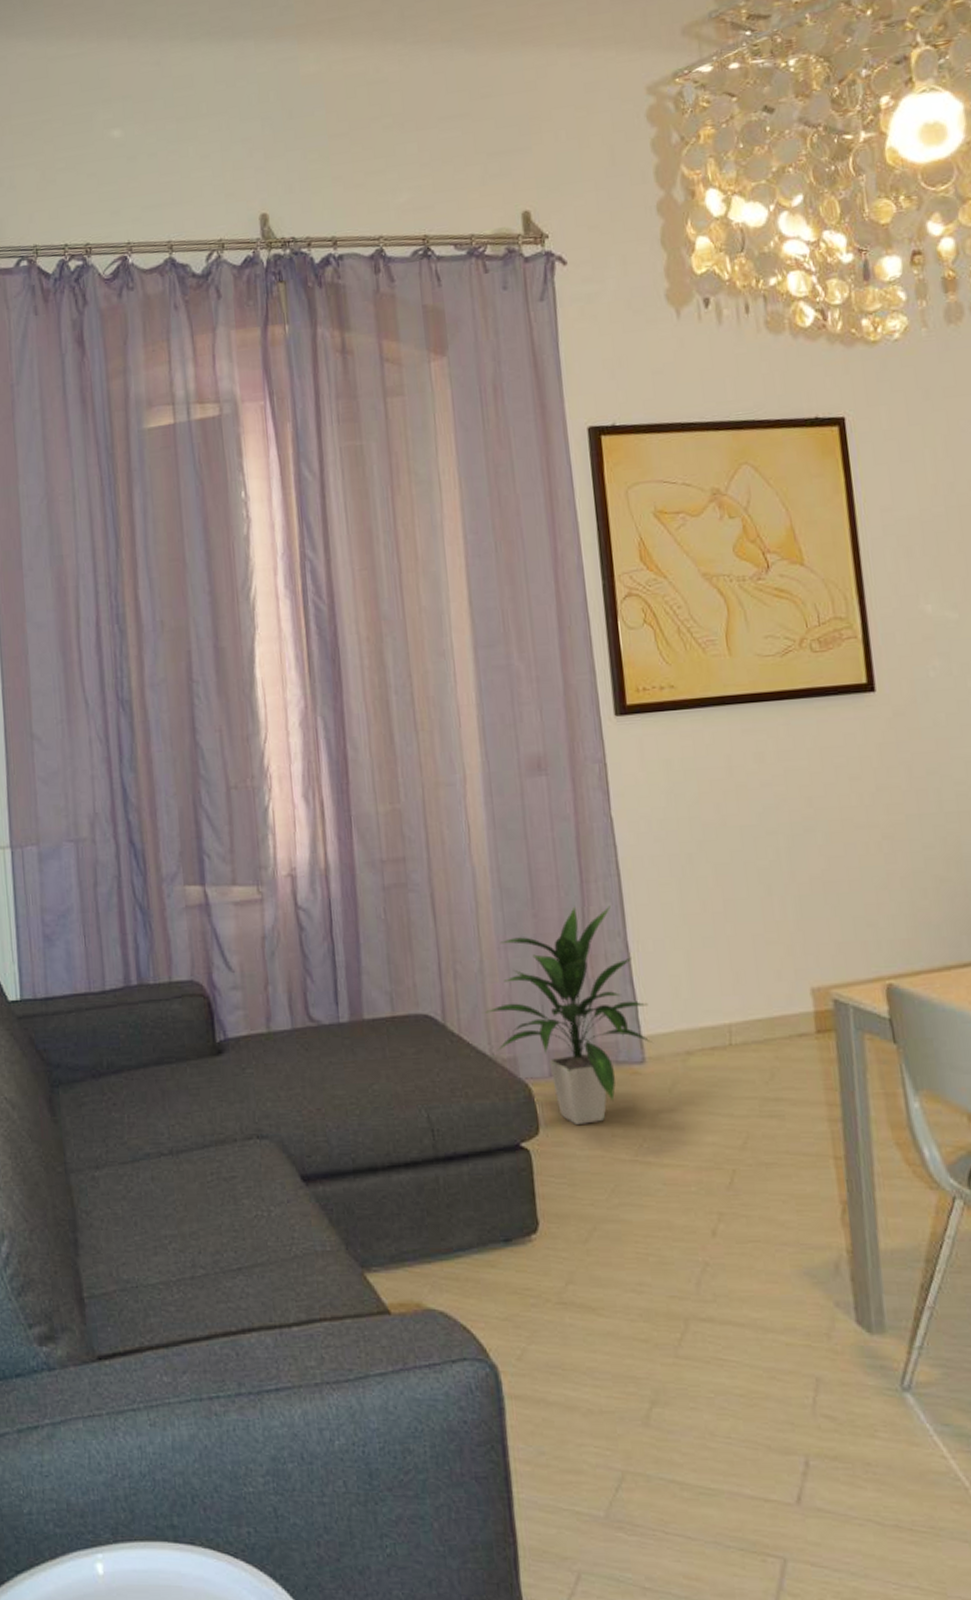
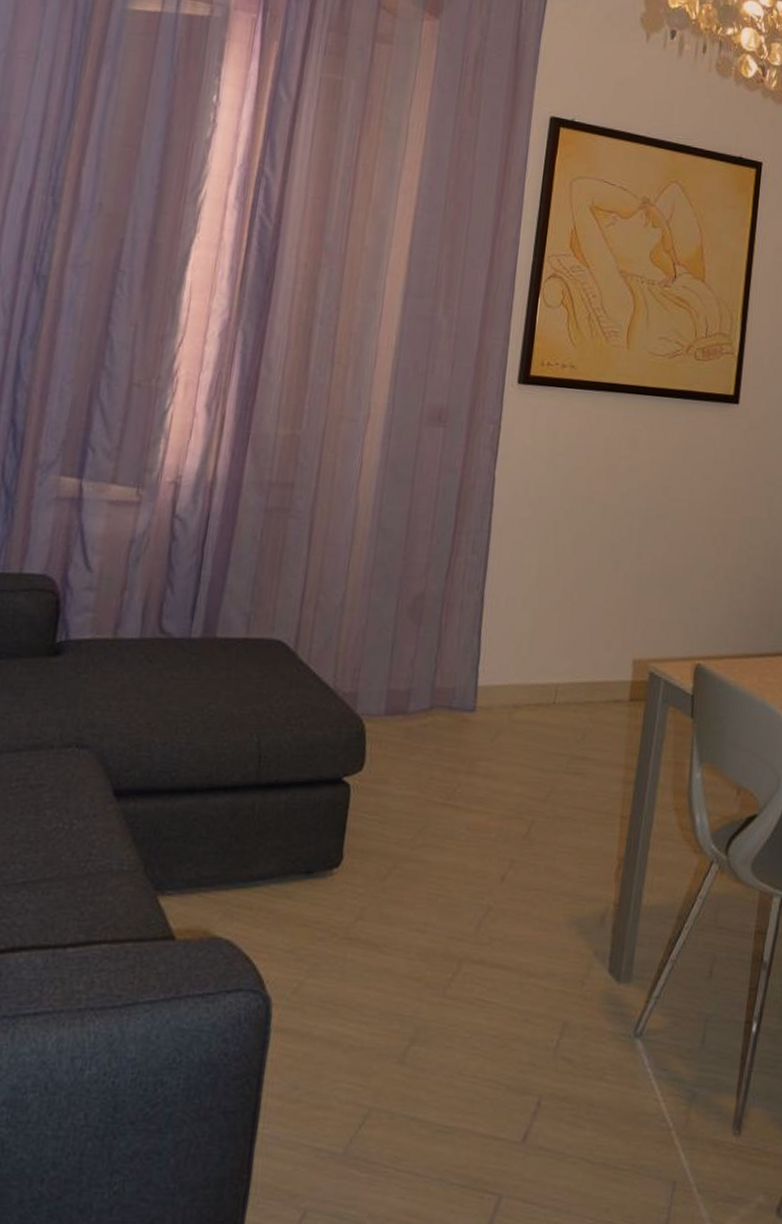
indoor plant: present [483,905,652,1124] -> none [335,554,490,765]

